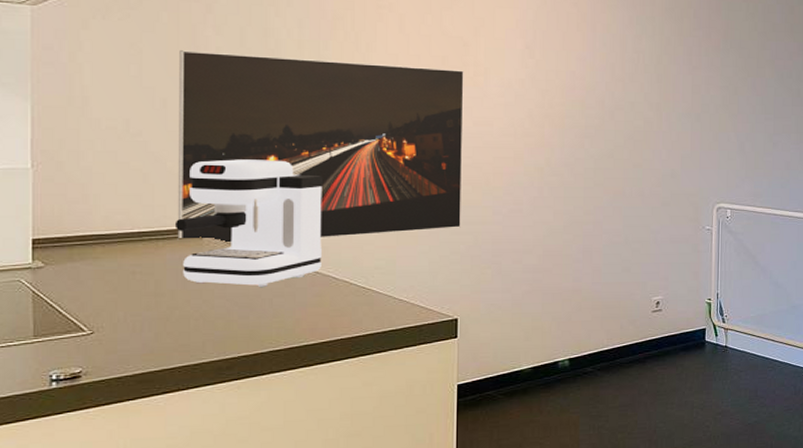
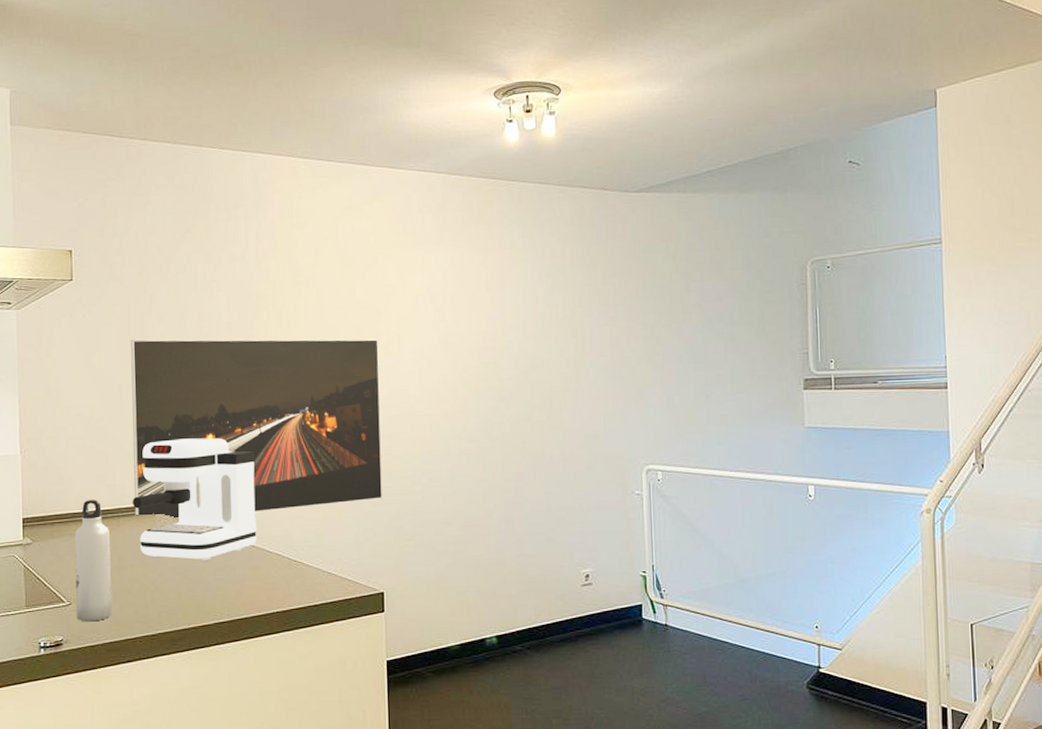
water bottle: none [100,221,145,352] -> present [74,500,112,622]

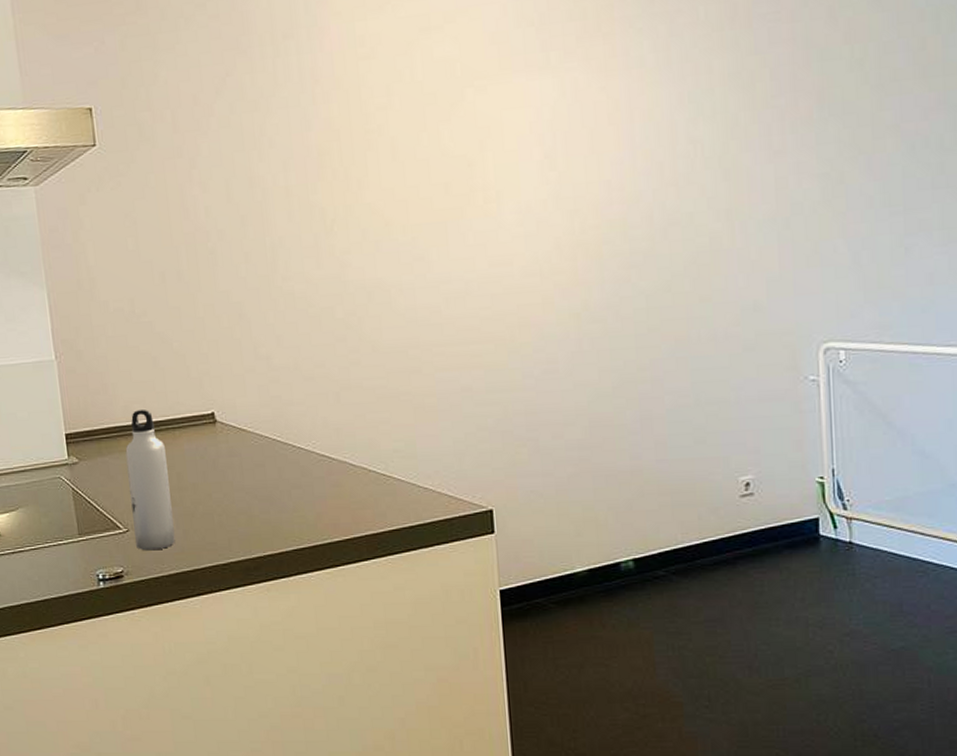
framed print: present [131,339,383,519] -> none [170,197,487,429]
coffee maker: present [132,438,257,561] -> none [187,330,337,477]

